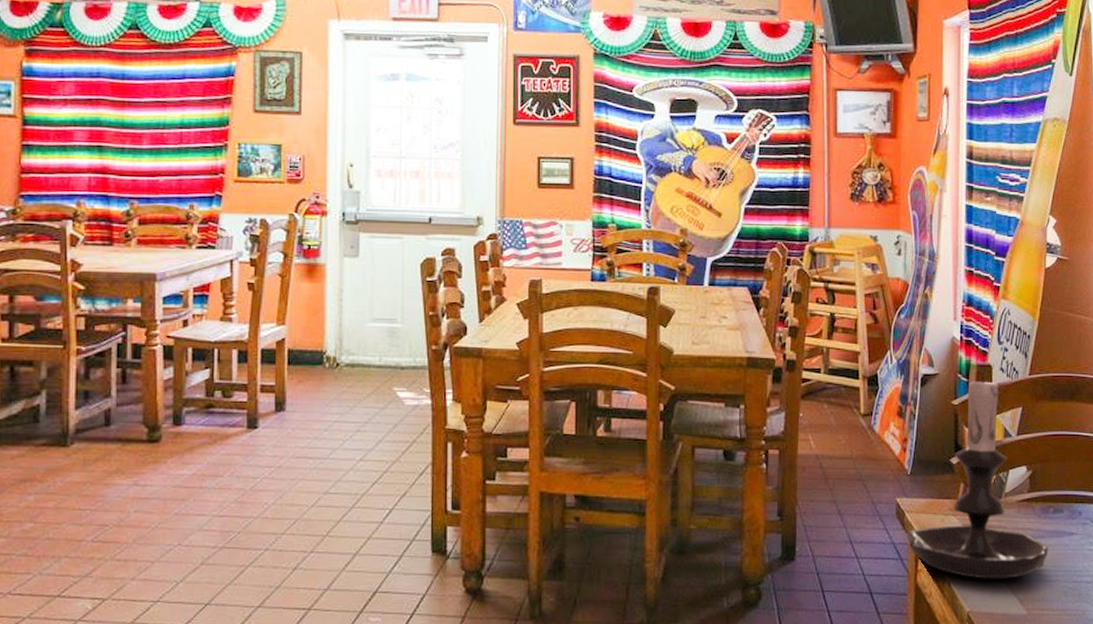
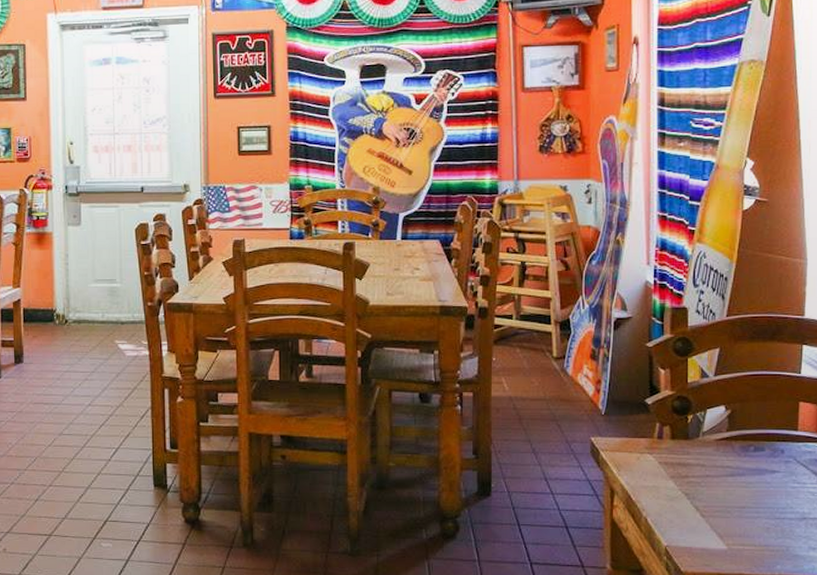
candle holder: present [906,368,1049,579] -> none [601,310,749,515]

